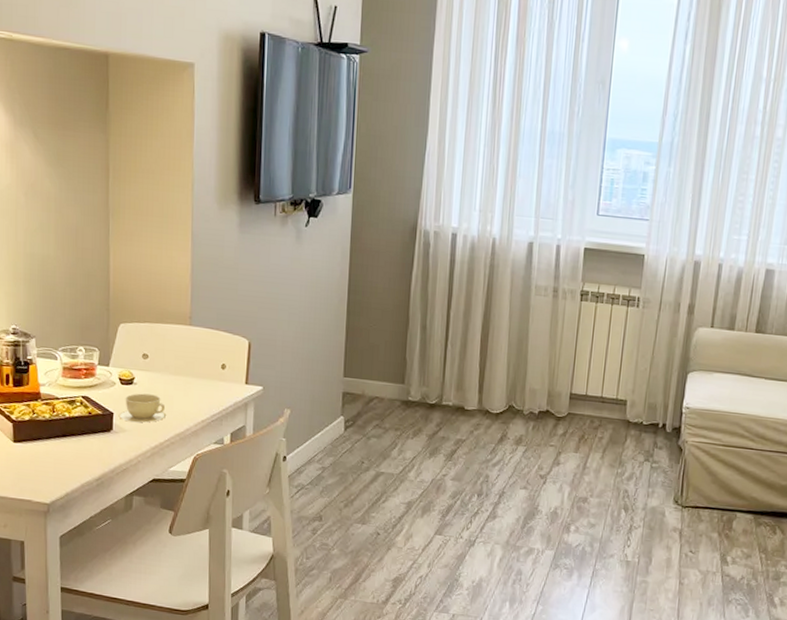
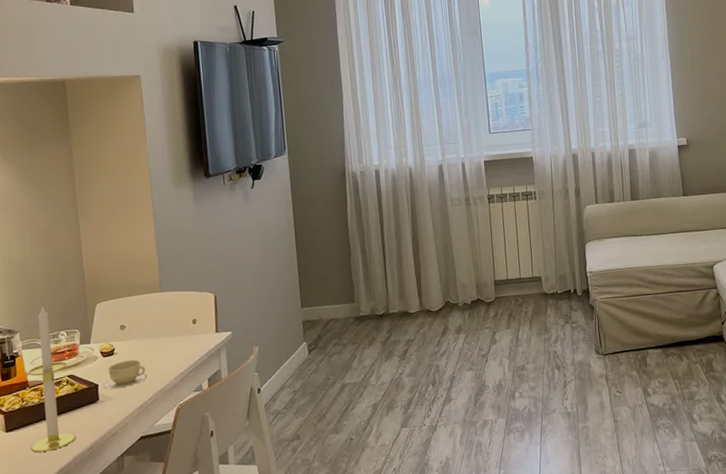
candle: none [38,313,86,473] -> present [28,305,76,453]

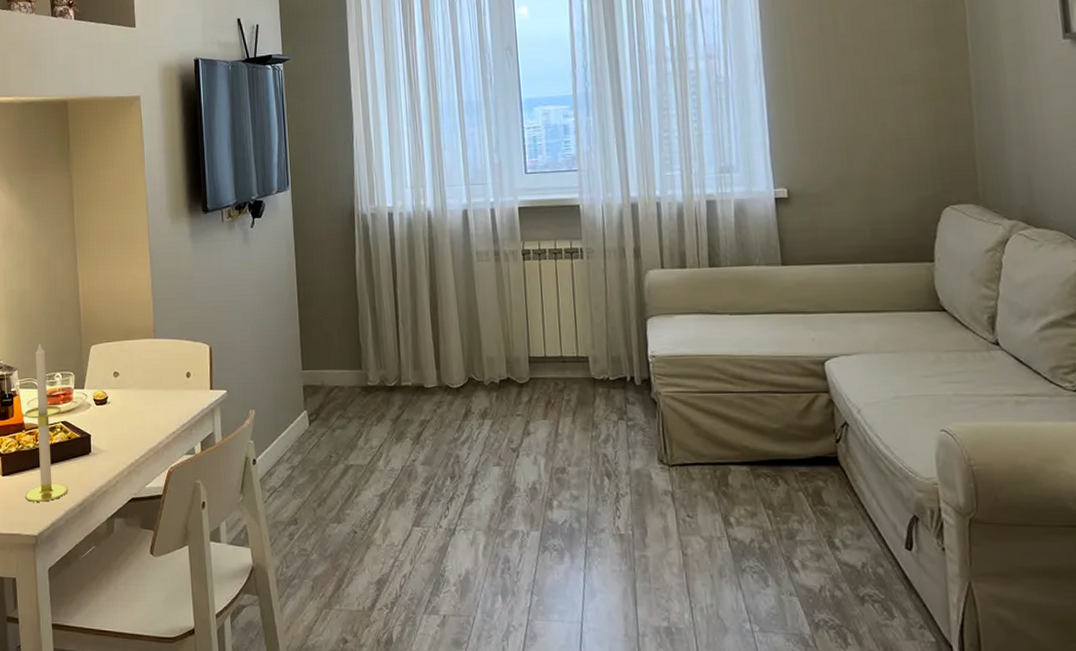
teacup: present [103,359,148,389] -> none [95,411,140,442]

